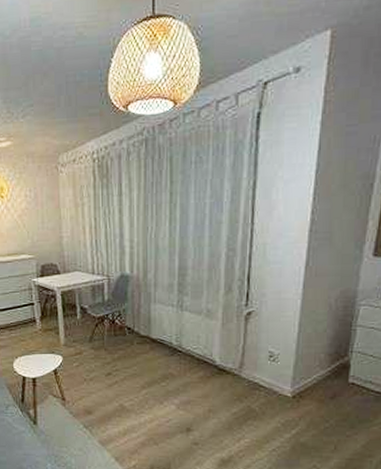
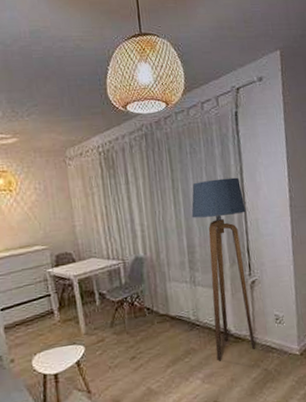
floor lamp: none [188,193,253,390] -> present [191,177,255,361]

